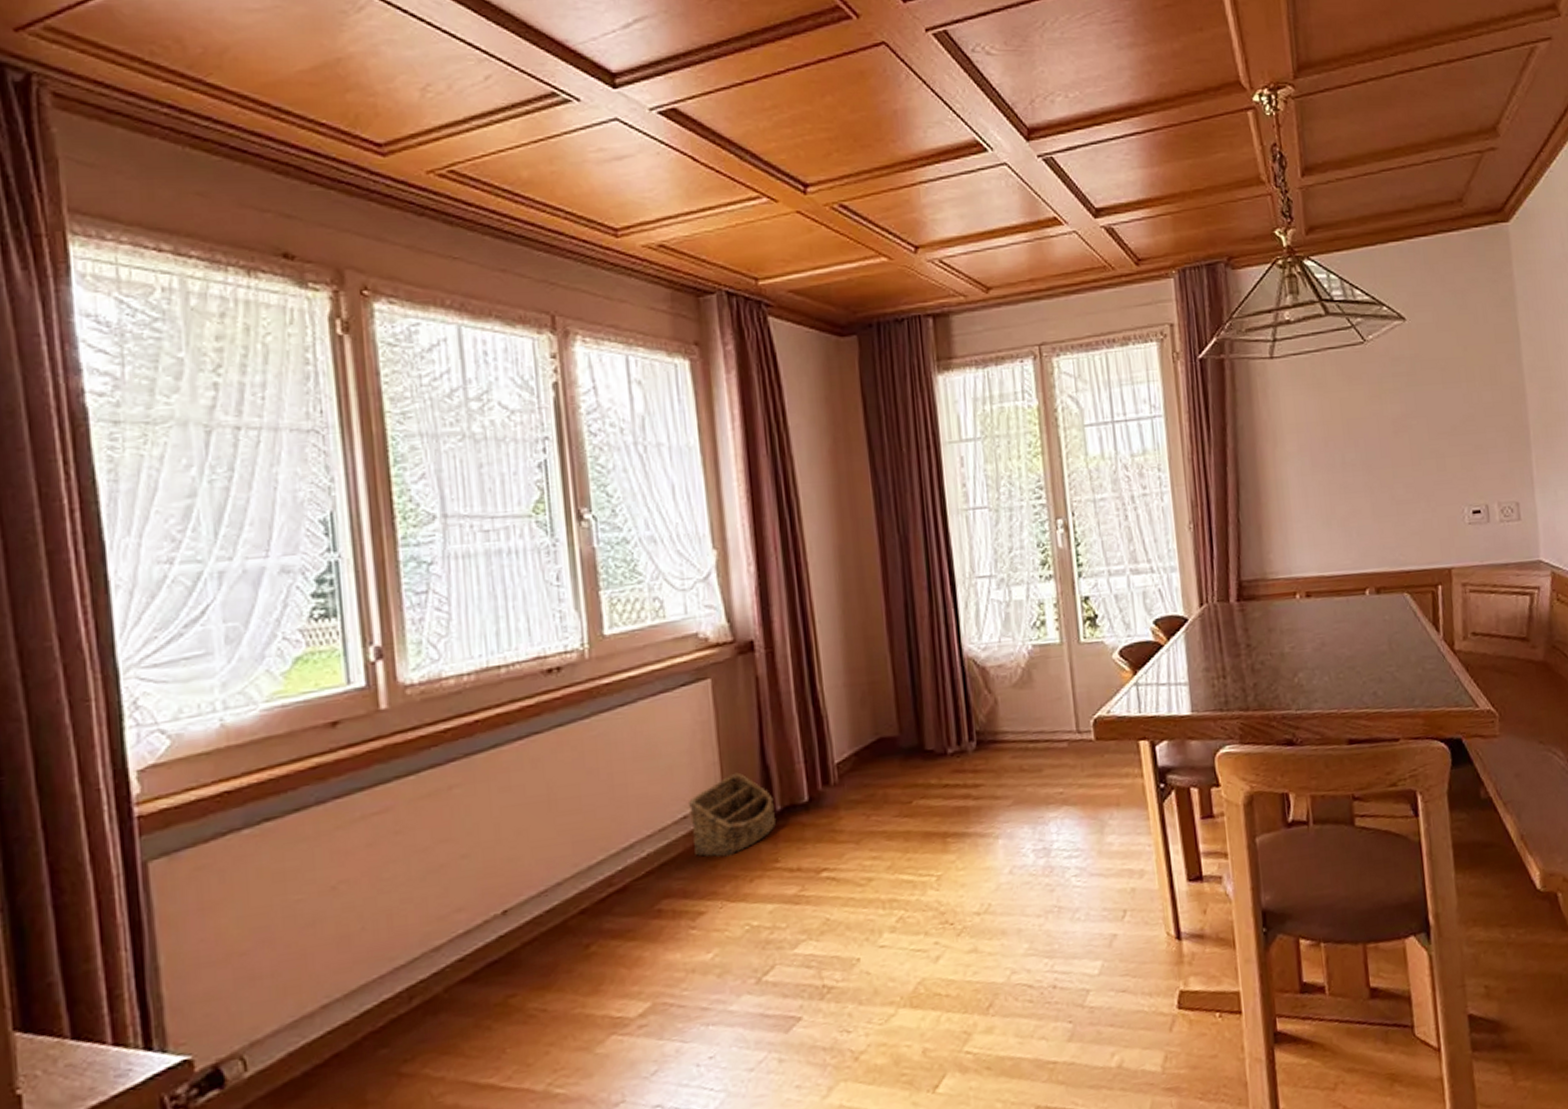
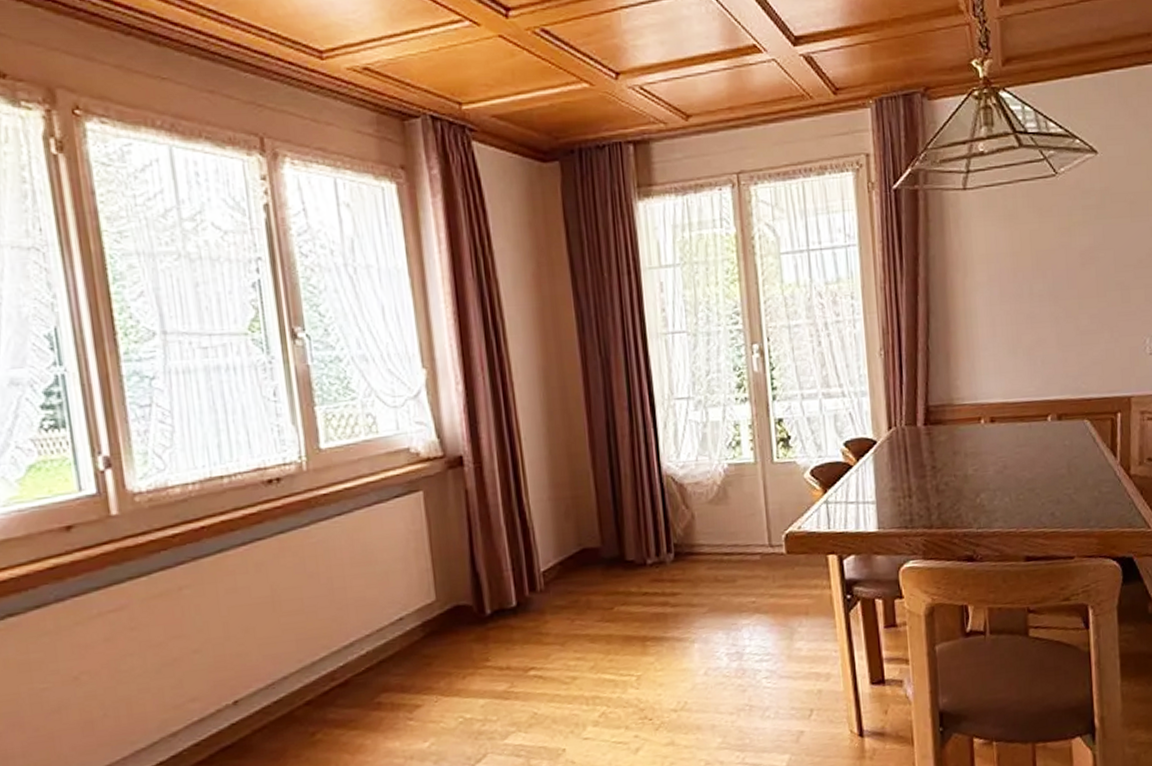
basket: present [689,772,777,857] -> none [404,578,487,656]

